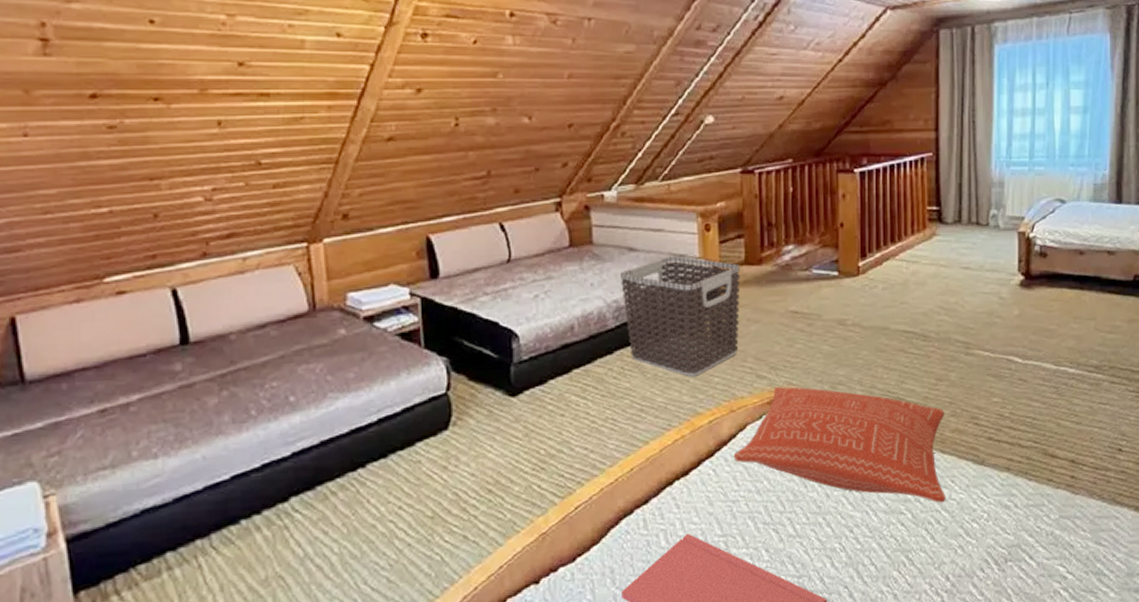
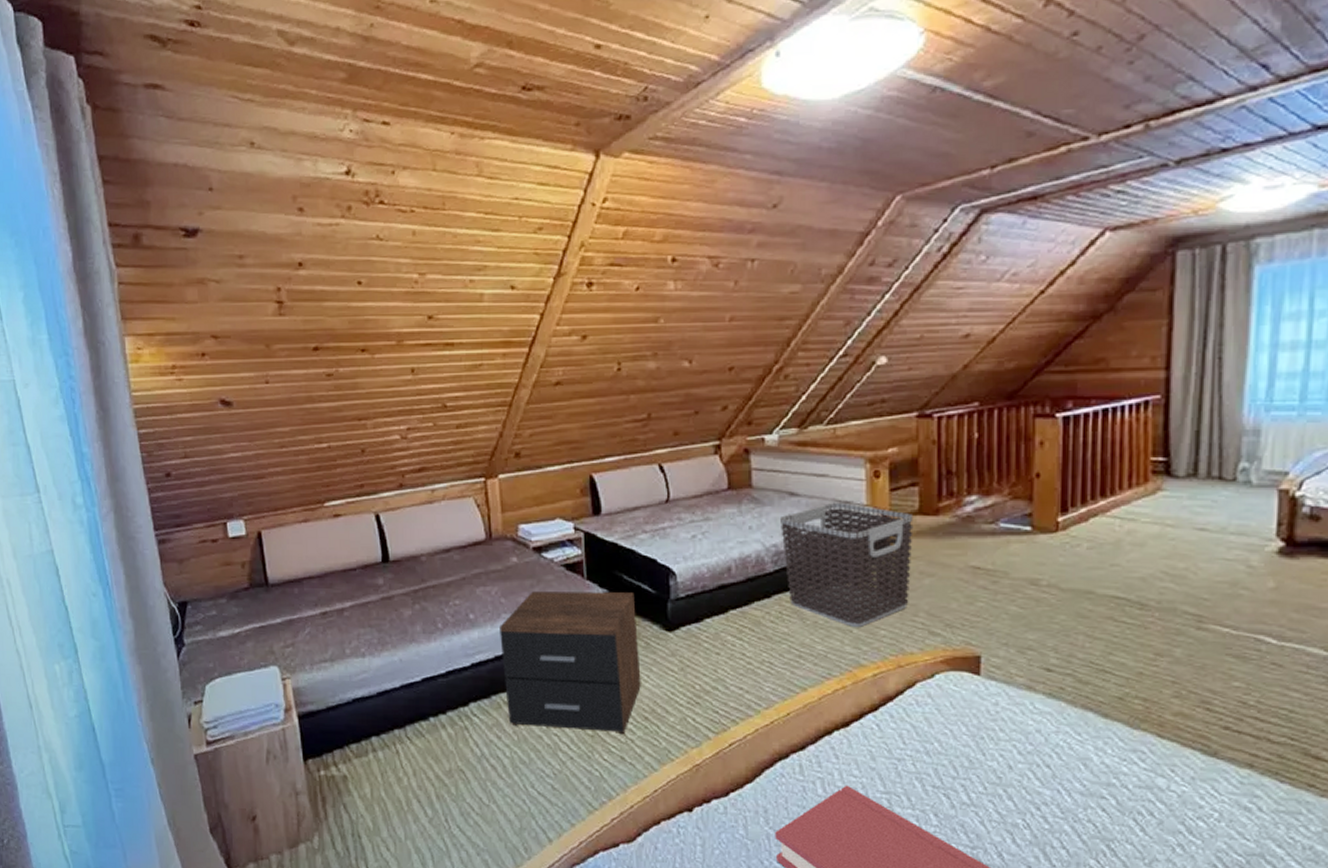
nightstand: none [326,359,484,517] -> present [500,591,641,734]
pillow: present [733,386,946,503] -> none [900,645,1166,793]

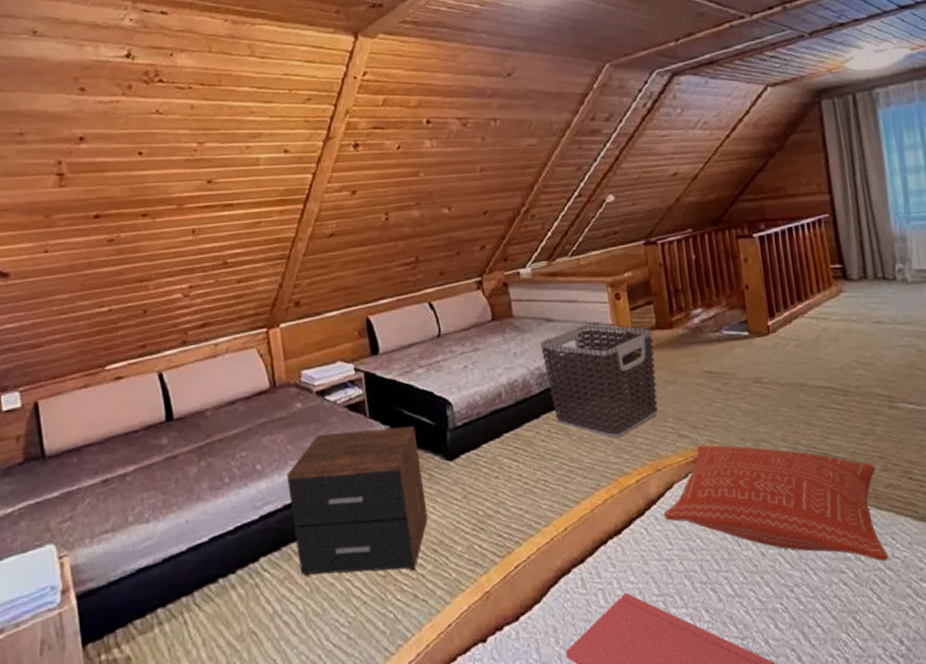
pillow: none [900,645,1166,793] -> present [663,445,888,562]

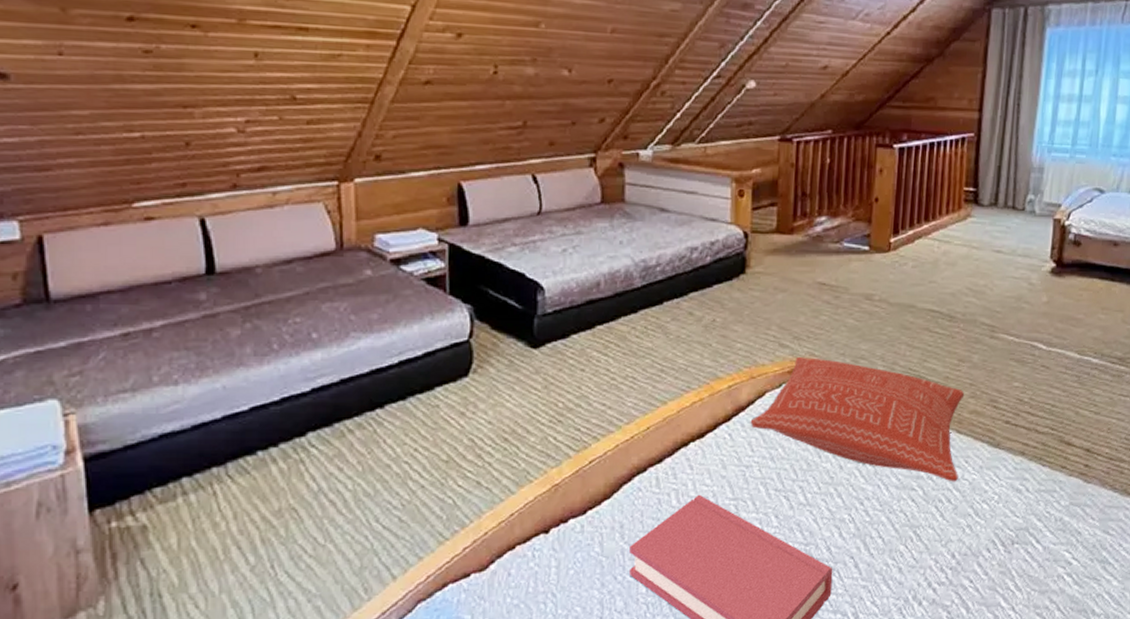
nightstand: present [287,426,428,576] -> none [347,307,503,457]
clothes hamper: present [540,323,658,438] -> none [650,219,771,340]

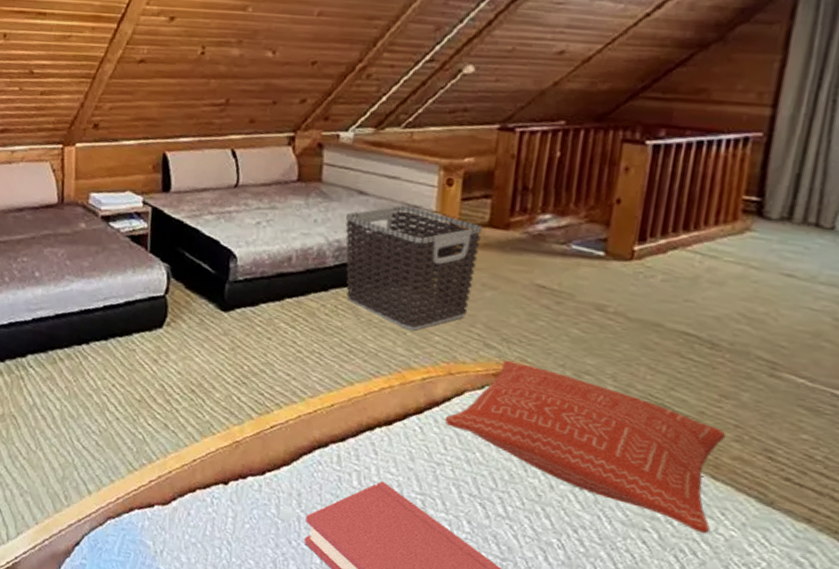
clothes hamper: none [650,219,771,340] -> present [345,205,483,331]

